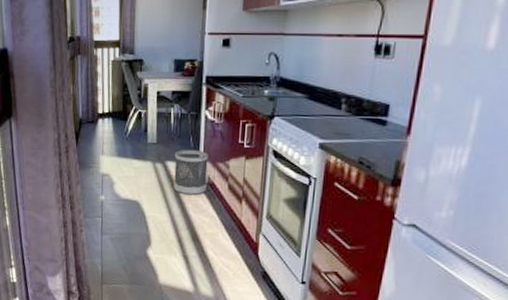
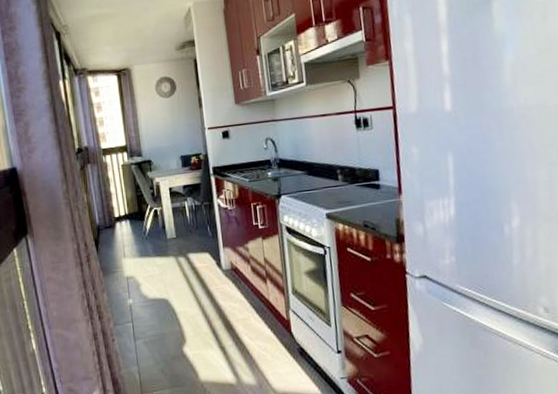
wastebasket: present [173,149,208,196] -> none [195,238,231,284]

